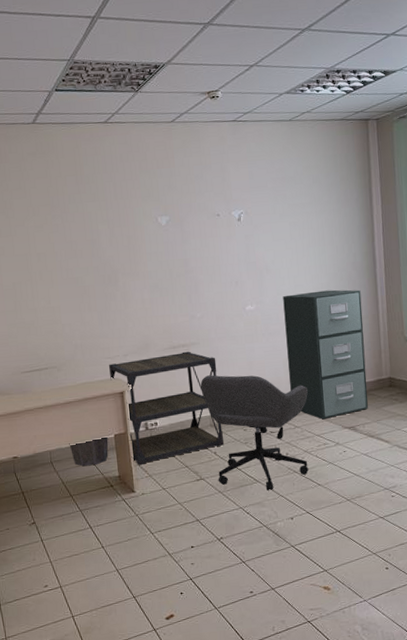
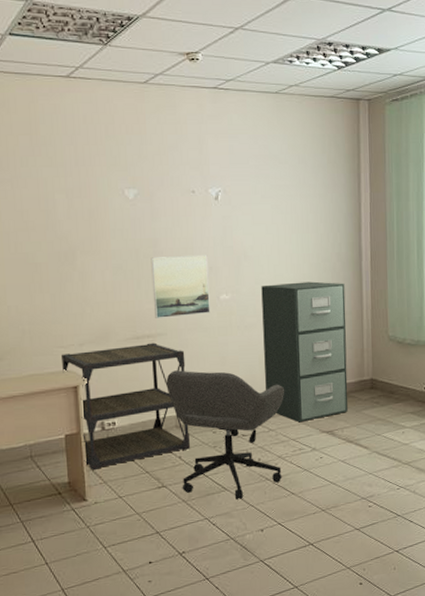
waste bin: present [69,437,109,467] -> none [10,438,58,471]
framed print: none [183,270,238,330] -> present [151,254,211,318]

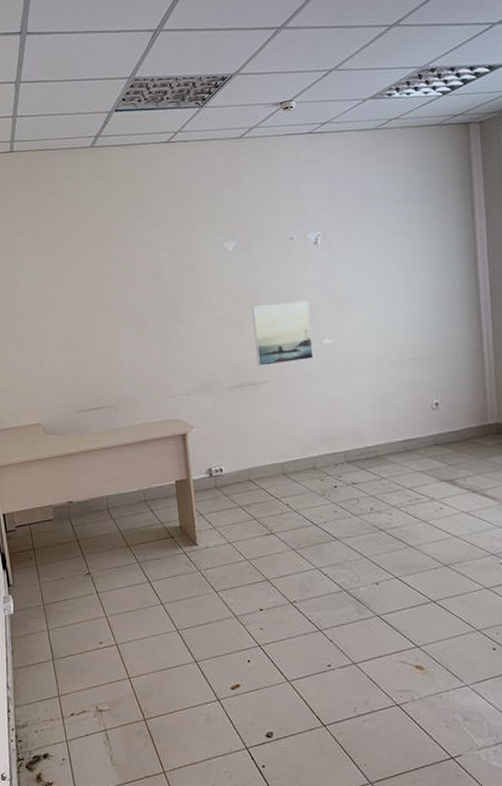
shelf unit: present [60,342,190,470] -> none [169,390,297,515]
office chair: present [166,370,284,500] -> none [271,417,397,550]
filing cabinet: present [261,281,348,423] -> none [366,320,470,471]

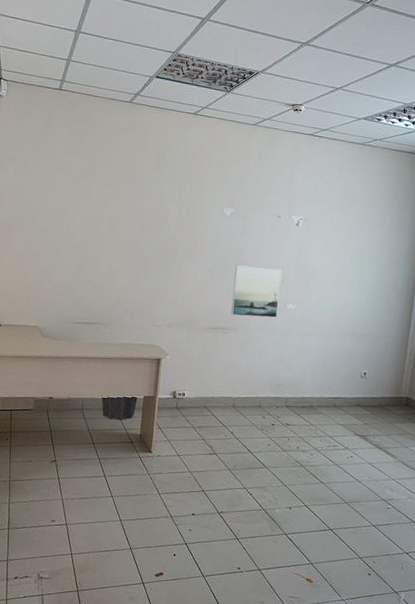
waste bin: none [126,484,169,515] -> present [101,395,138,421]

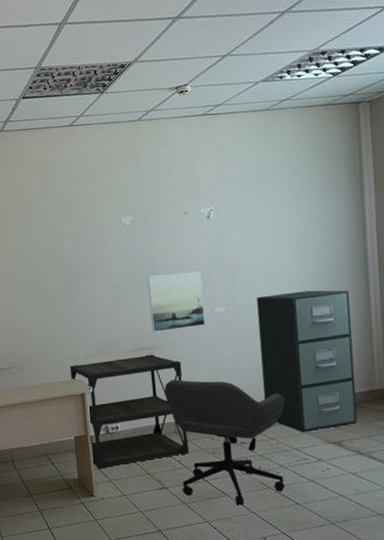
waste bin: present [101,395,138,421] -> none [29,439,69,467]
shelf unit: none [151,331,251,429] -> present [69,354,189,469]
office chair: none [229,360,329,478] -> present [164,379,285,505]
filing cabinet: none [313,302,396,423] -> present [257,290,357,432]

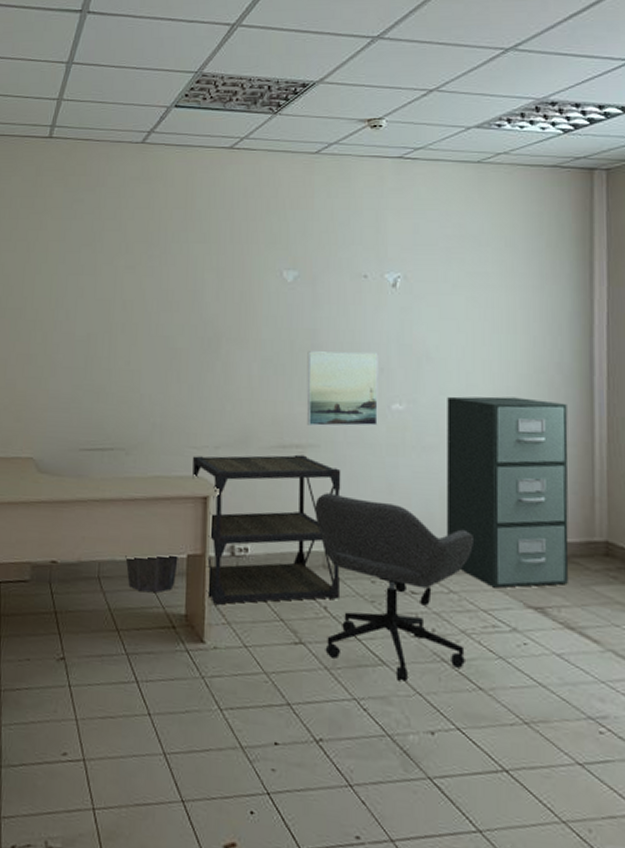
waste bin: none [29,439,69,467] -> present [125,555,178,593]

